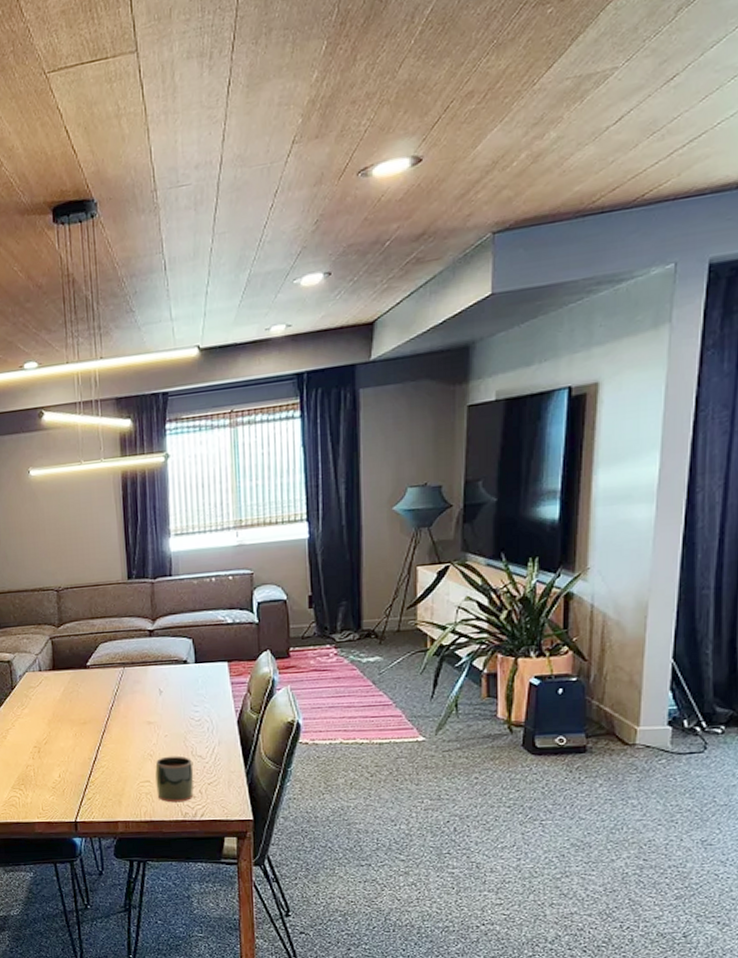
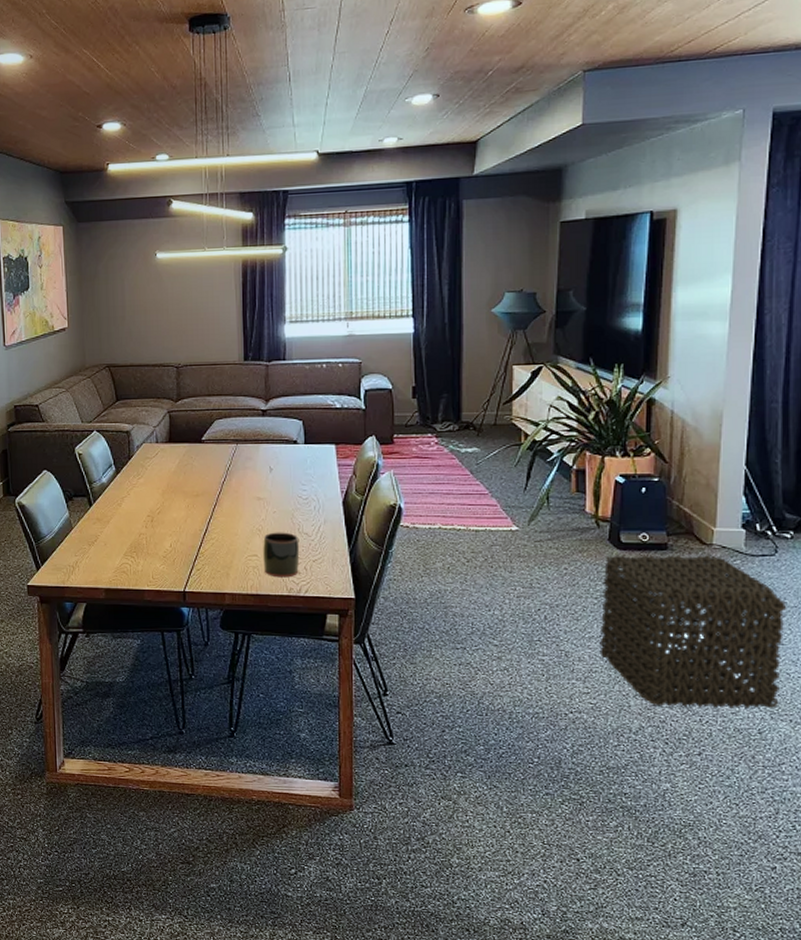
pouf: none [513,755,717,914] -> present [599,555,787,709]

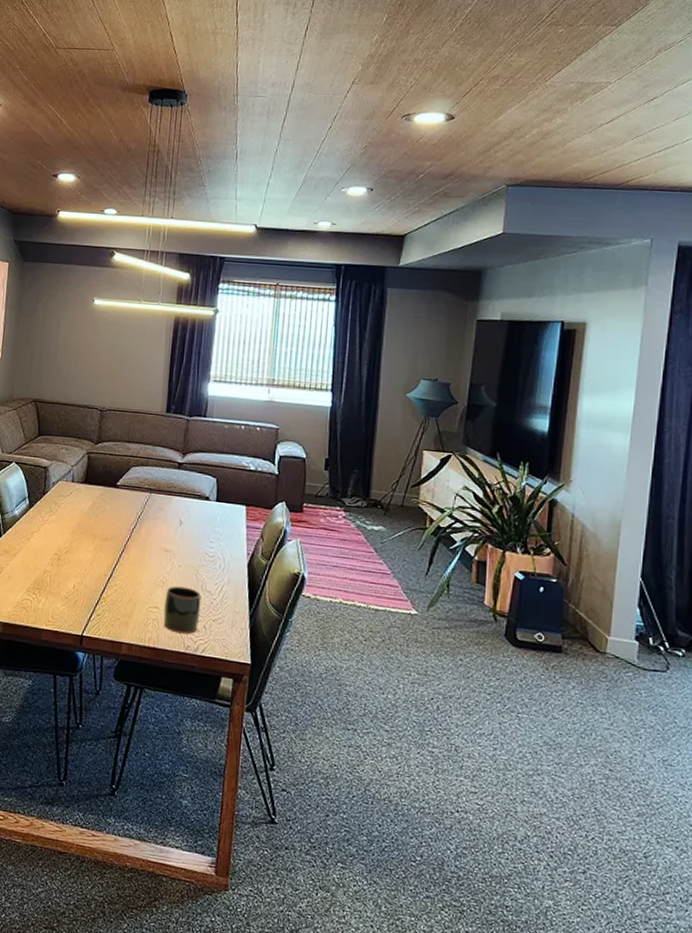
pouf: present [599,555,787,709] -> none [489,651,677,832]

